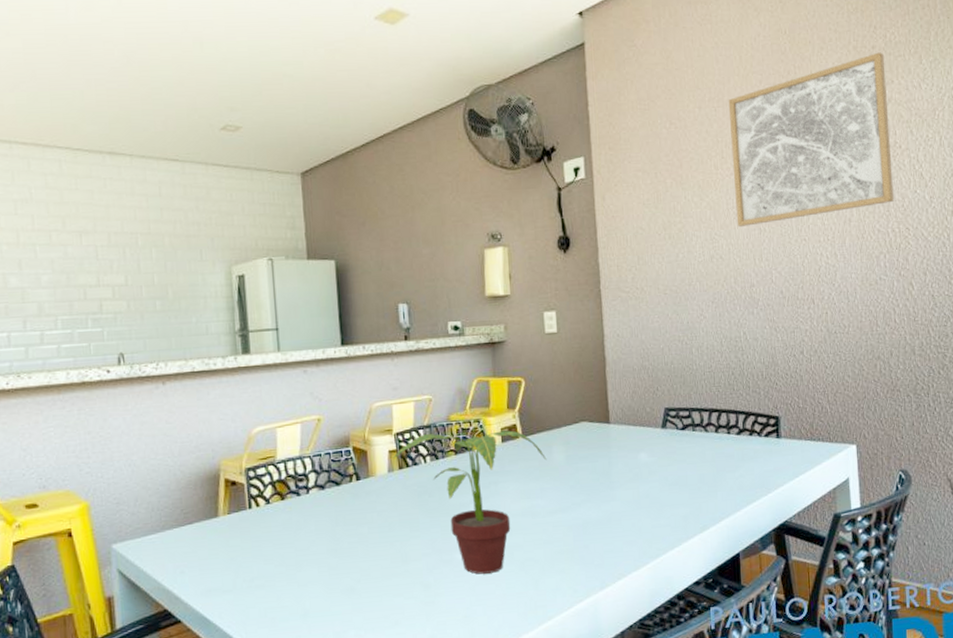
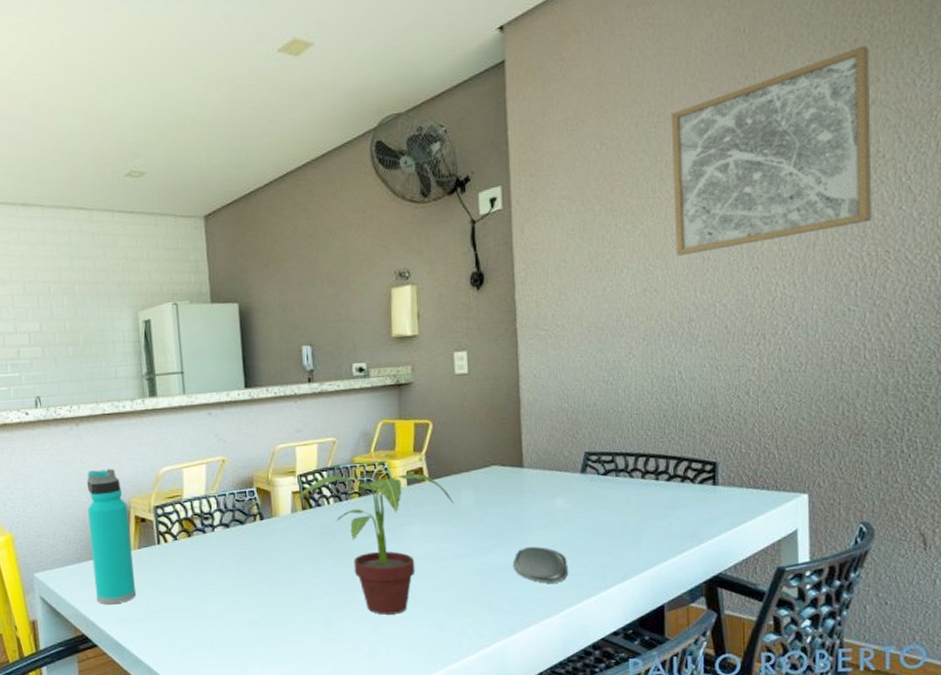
water bottle: none [172,429,224,576] -> present [86,468,136,605]
oval tray: none [602,500,653,537] -> present [512,546,568,584]

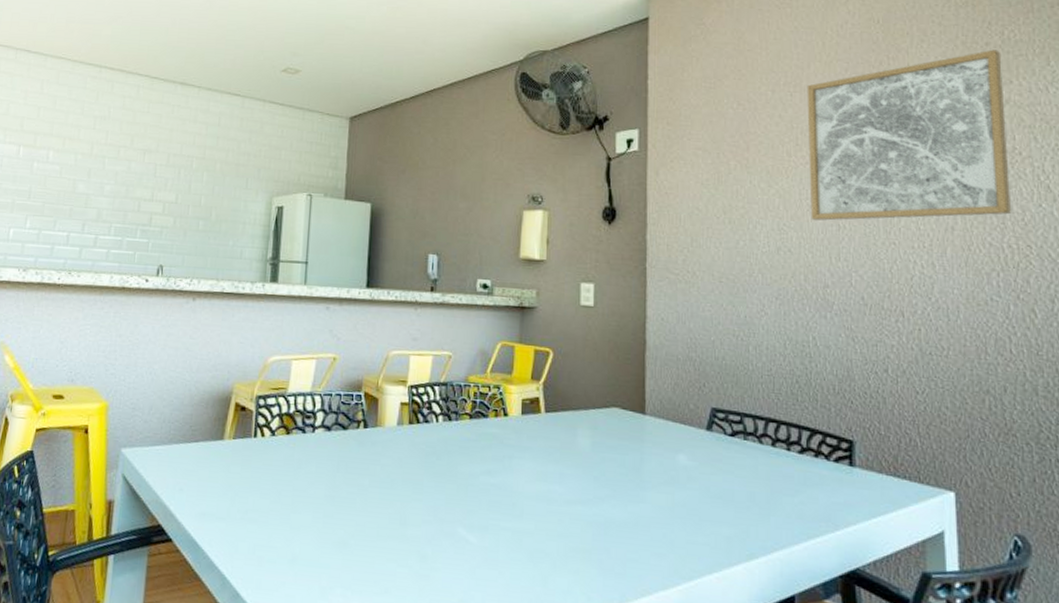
water bottle: present [86,468,136,605] -> none [180,348,230,496]
potted plant: present [295,473,455,615] -> none [403,392,570,558]
oval tray: present [512,546,568,584] -> none [627,503,688,550]

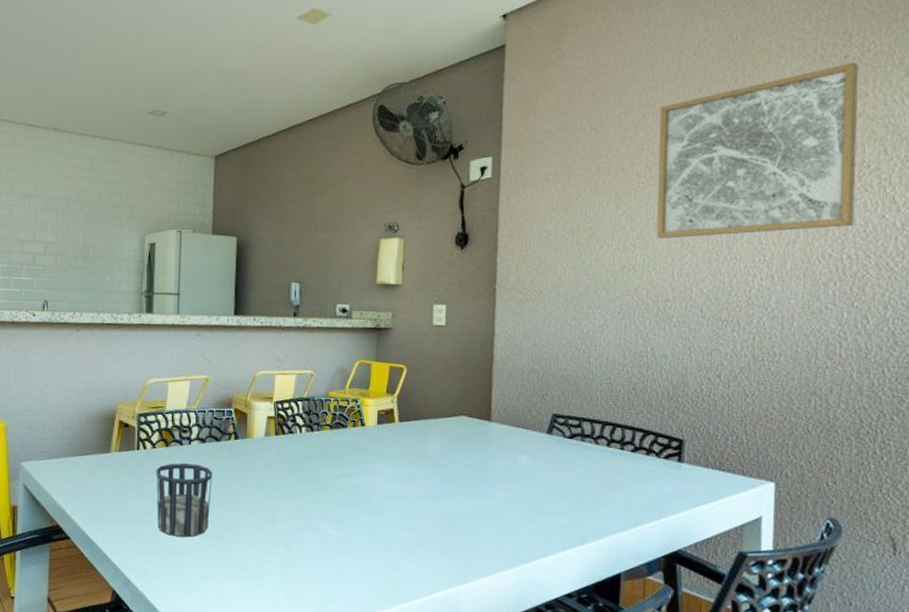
cup: none [273,454,338,542] -> present [156,463,213,537]

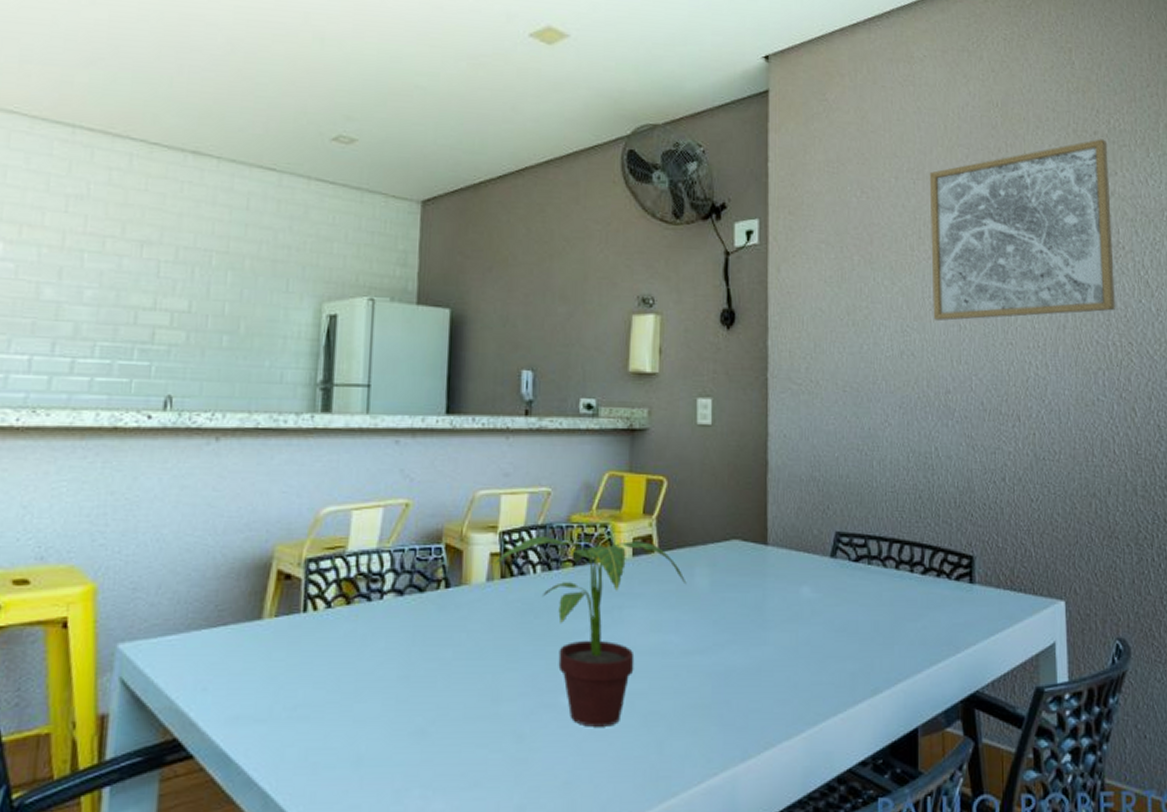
cup: present [156,463,213,537] -> none [330,628,414,738]
potted plant: none [269,406,421,547] -> present [493,537,687,727]

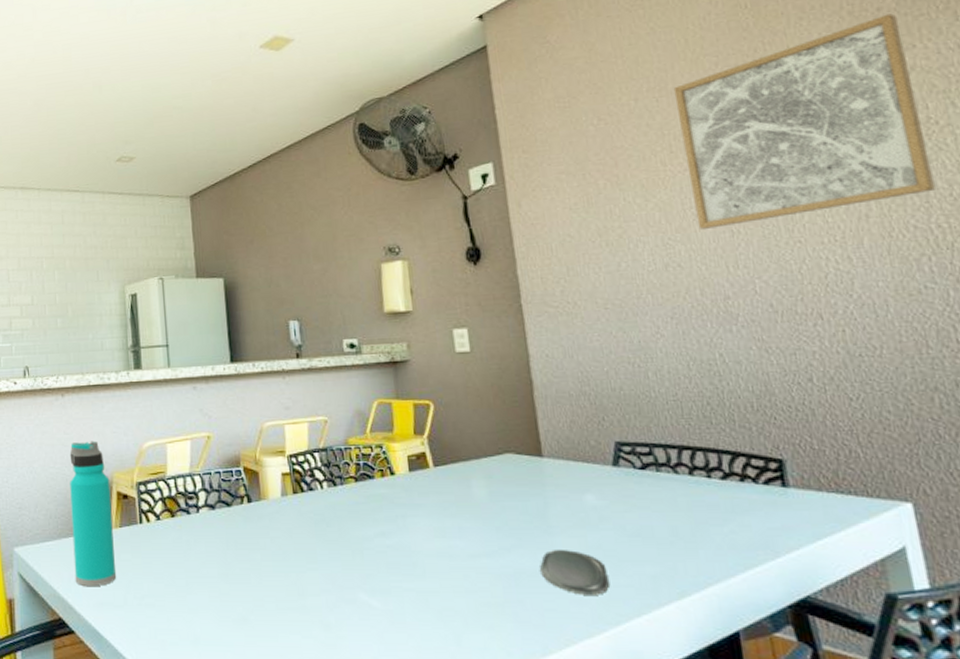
water bottle: none [203,501,270,696] -> present [69,441,116,587]
potted plant: present [493,537,687,727] -> none [285,458,465,620]
oval tray: none [749,644,812,694] -> present [539,549,609,595]

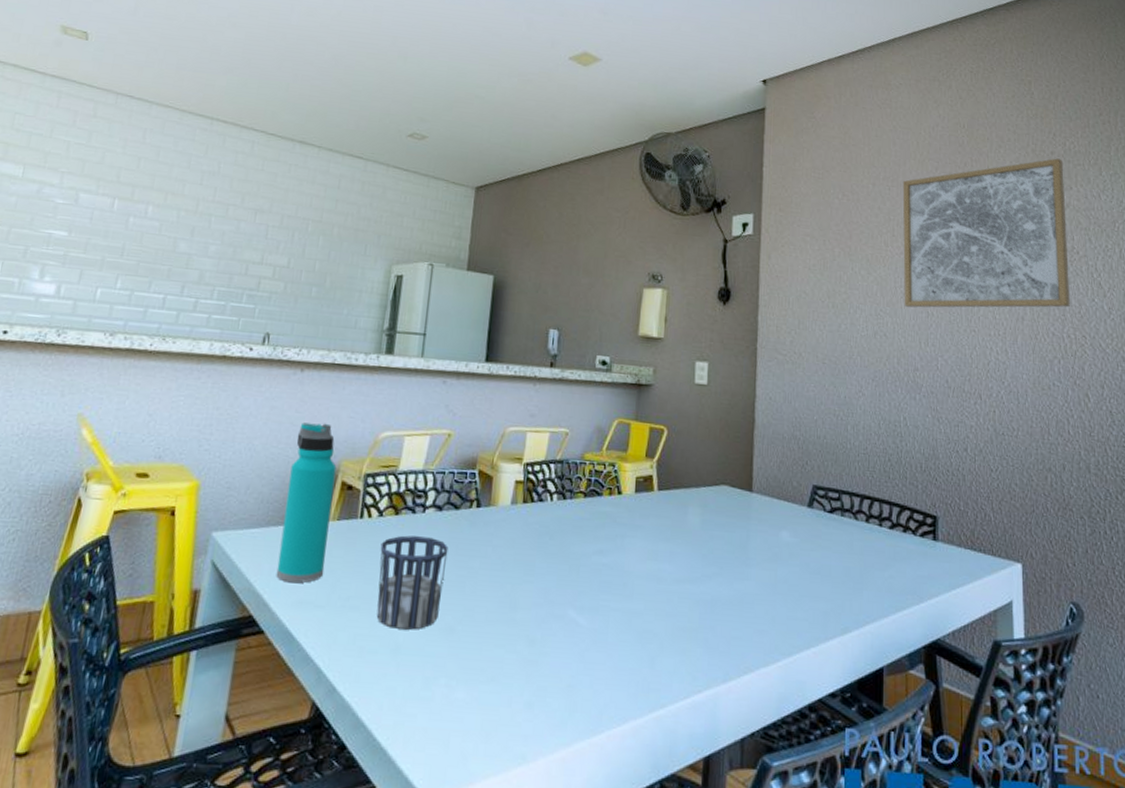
cup: none [163,535,230,622] -> present [376,535,449,630]
oval tray: present [539,549,609,595] -> none [733,580,789,627]

